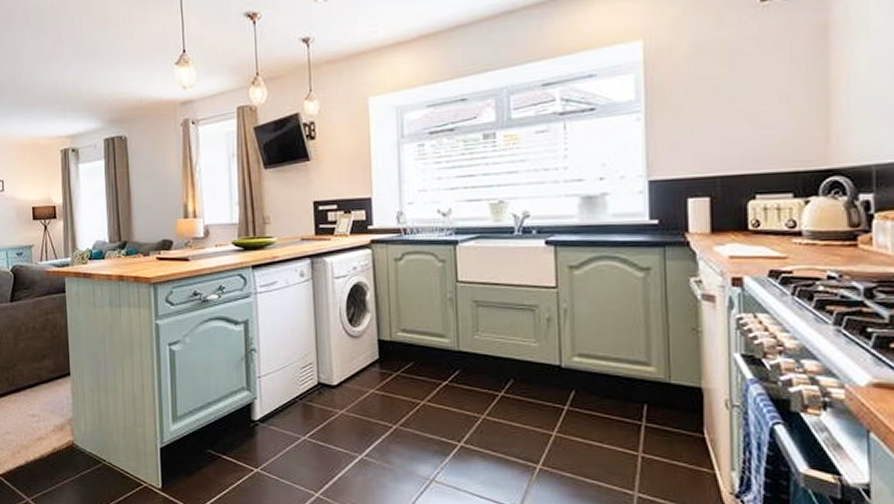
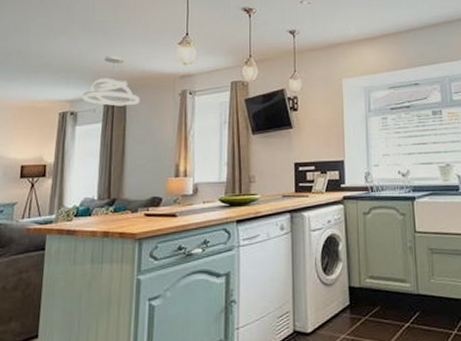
pendant light: none [81,82,140,141] -> present [82,55,140,107]

